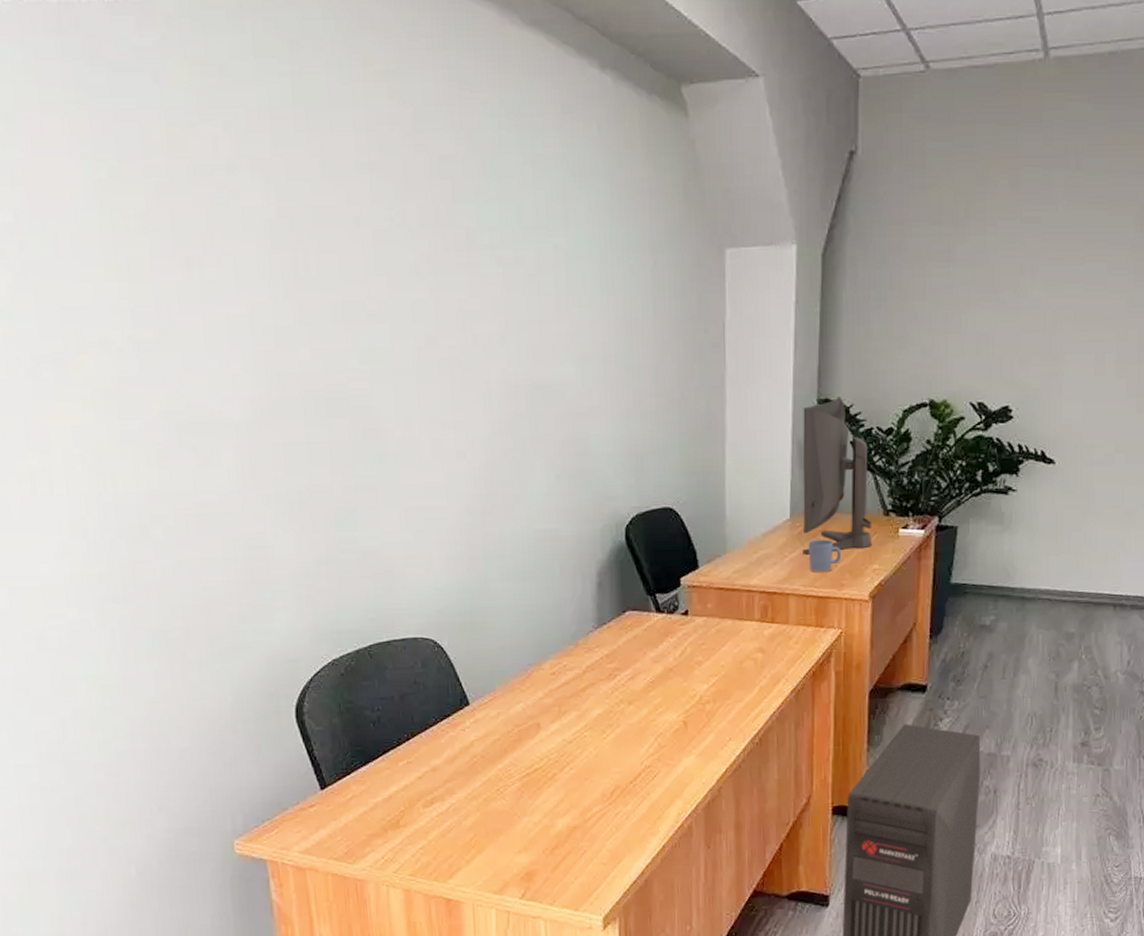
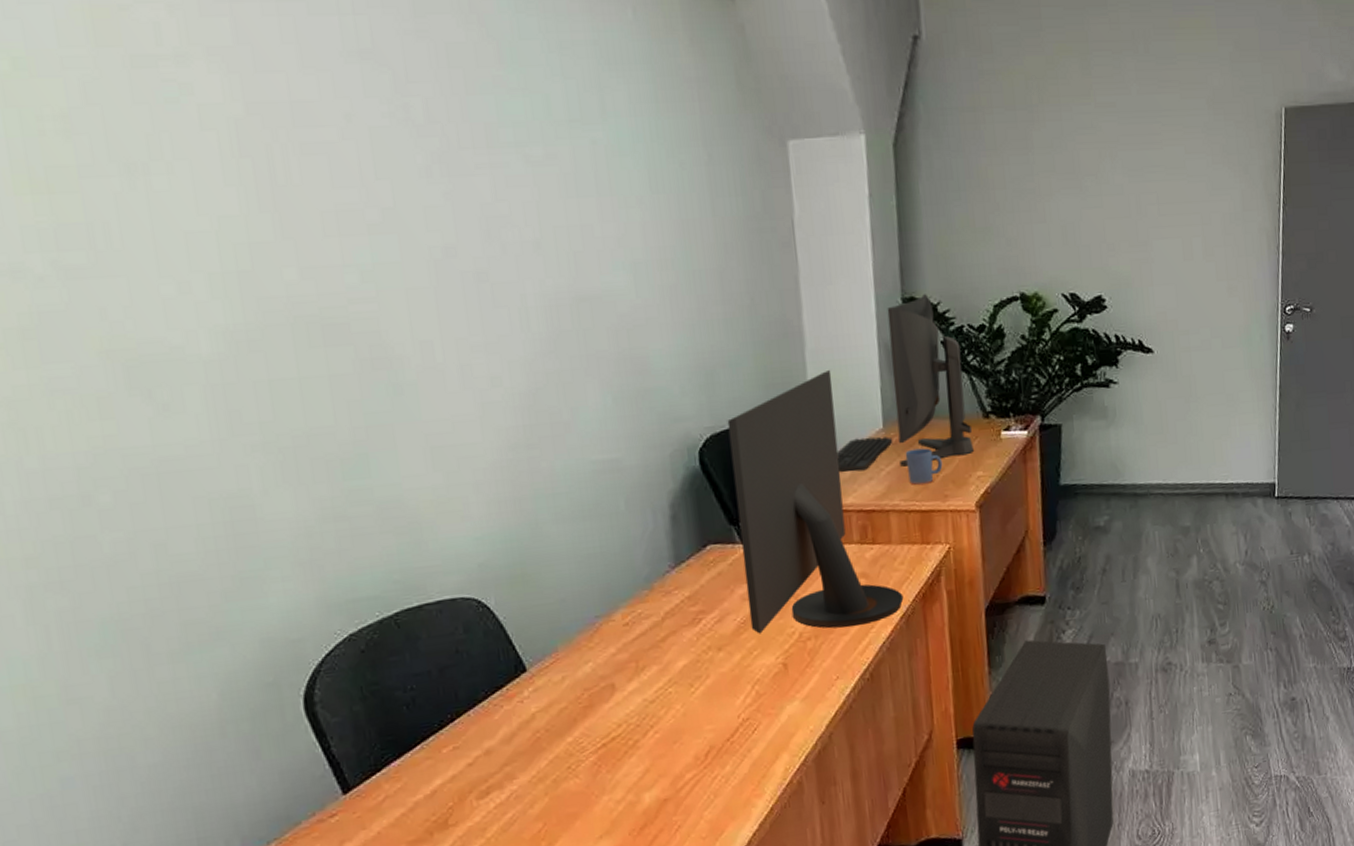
computer monitor: none [652,462,795,696] -> present [727,370,904,634]
computer keyboard: none [746,526,798,556] -> present [837,437,893,472]

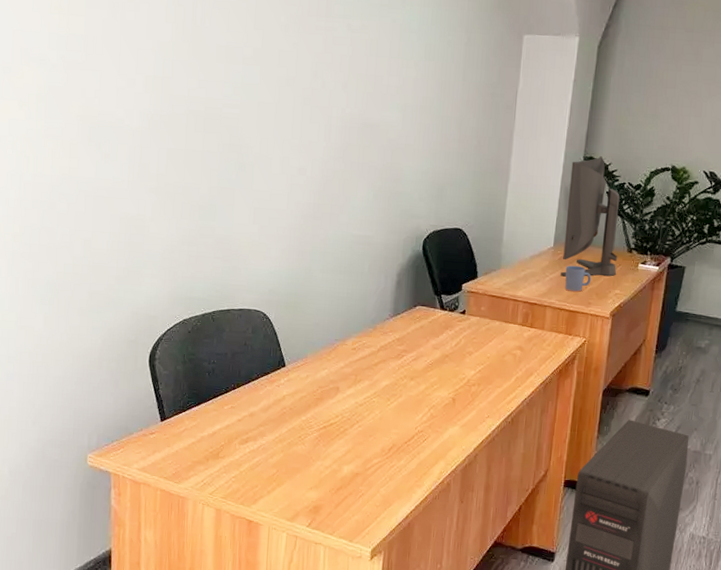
computer monitor: present [727,370,904,634] -> none [436,199,546,384]
computer keyboard: present [837,437,893,472] -> none [516,250,559,275]

